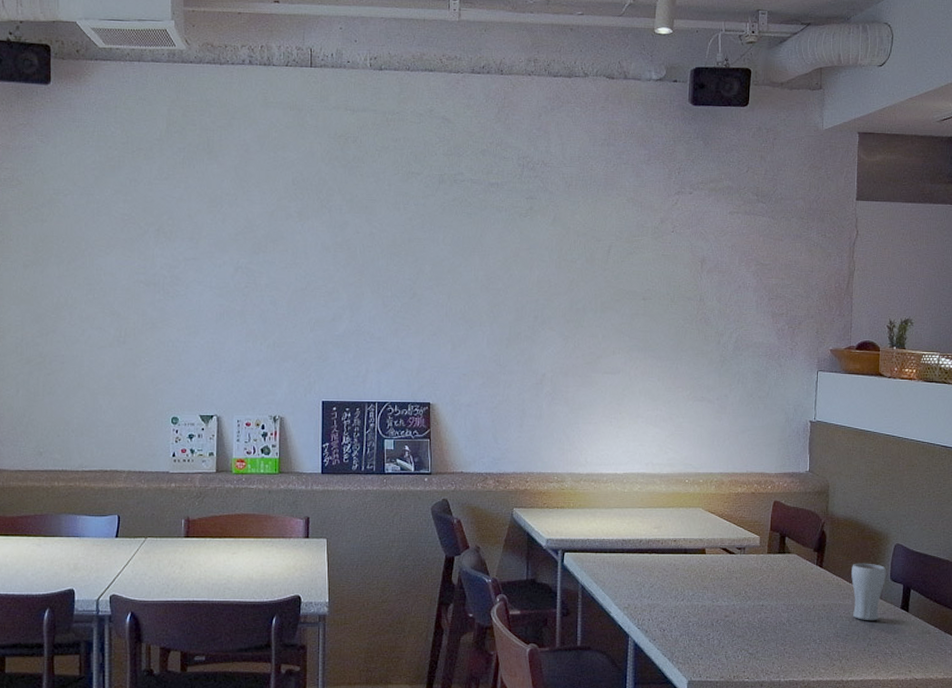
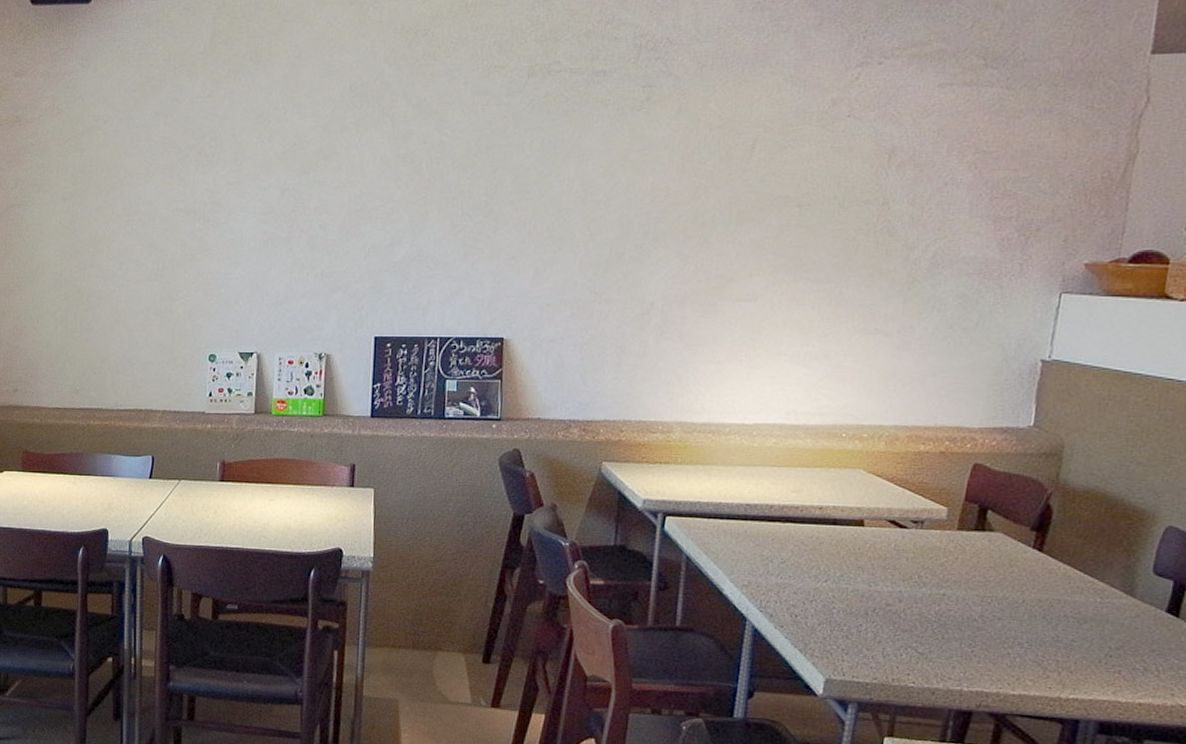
drinking glass: present [851,563,886,621] -> none [1085,548,1147,626]

